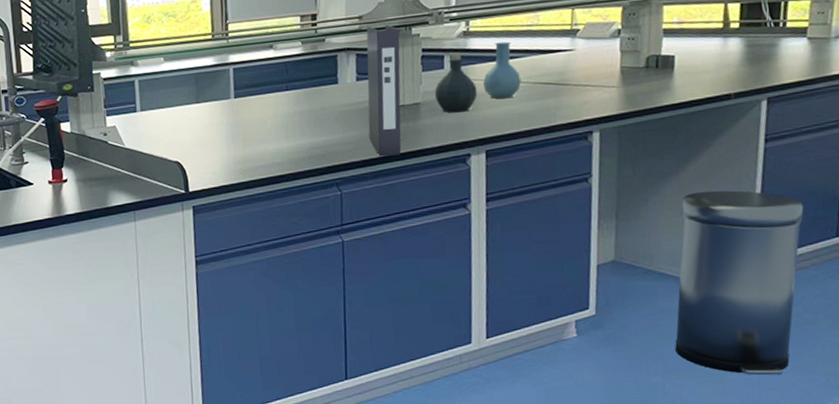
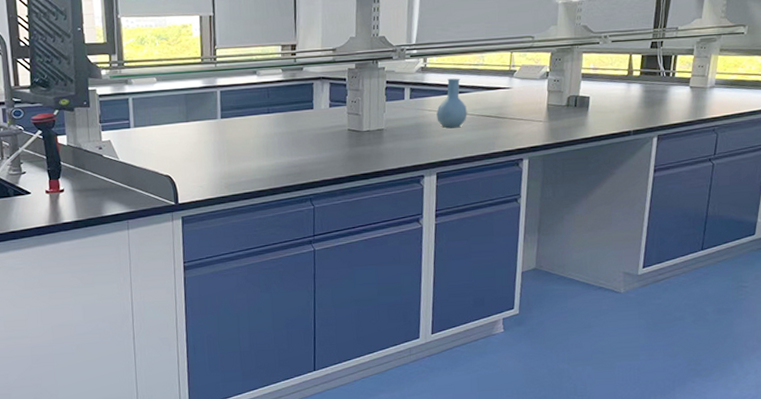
binder: present [366,24,401,157] -> none [338,57,368,176]
flask: present [434,52,478,113] -> none [395,85,431,139]
pedal bin: present [675,190,804,376] -> none [578,211,679,362]

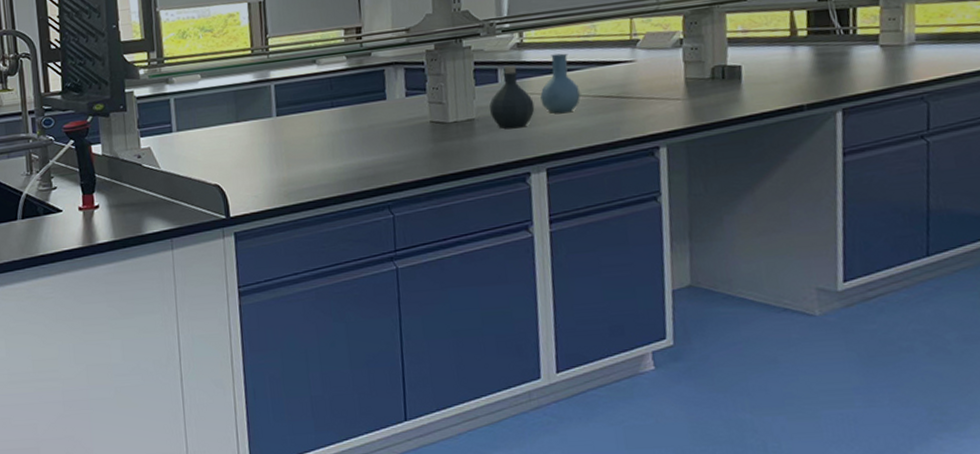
flask: none [395,85,431,139] -> present [489,65,535,129]

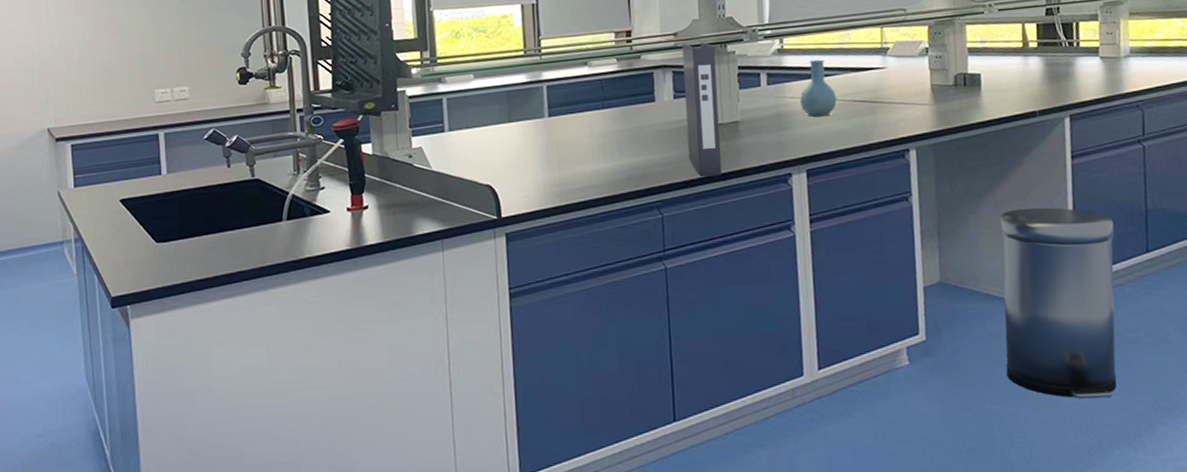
binder: none [414,36,456,177] -> present [681,41,722,178]
flask: present [489,65,535,129] -> none [752,70,795,131]
pedal bin: none [758,208,890,410] -> present [999,207,1117,399]

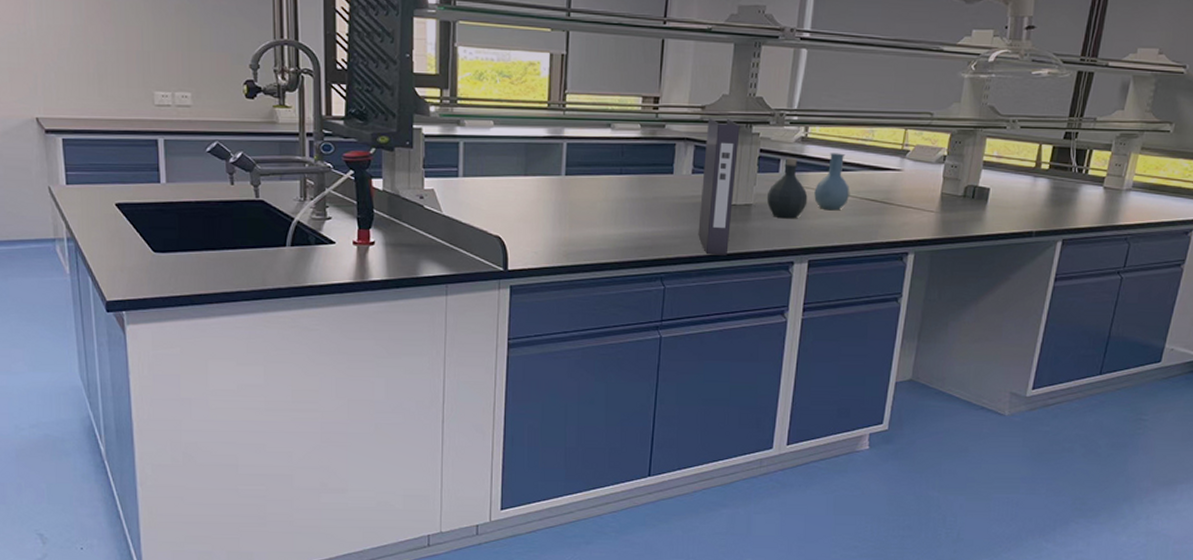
flask: none [752,70,795,131] -> present [766,157,808,219]
pedal bin: present [999,207,1117,399] -> none [953,321,1078,496]

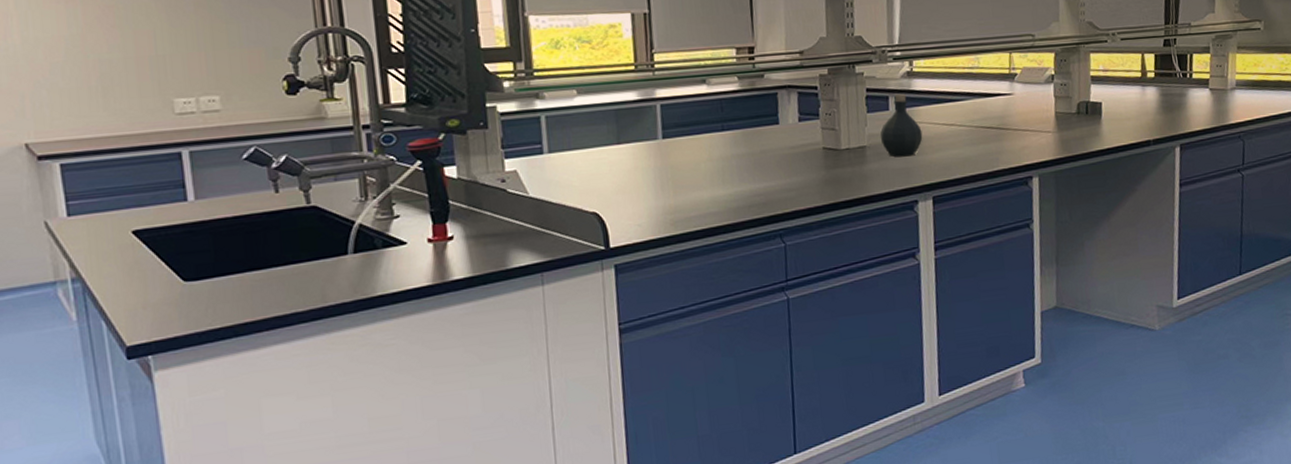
binder: present [698,116,740,255] -> none [807,61,848,205]
flask: present [814,153,850,211] -> none [928,83,965,143]

